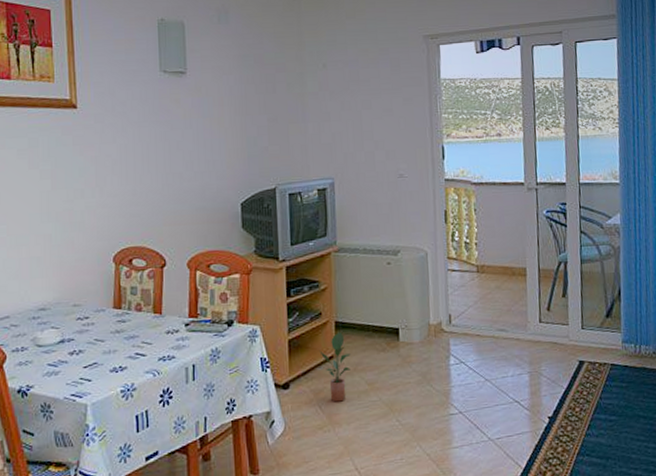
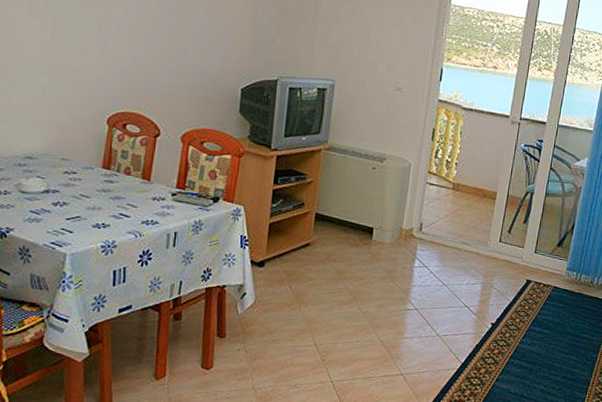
potted plant: present [319,332,351,402] -> none [297,223,326,285]

